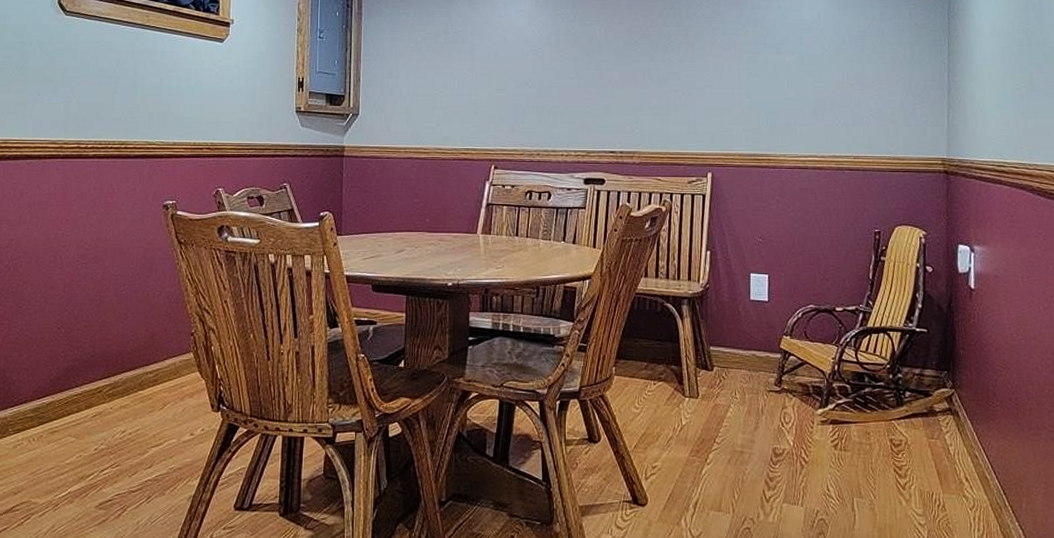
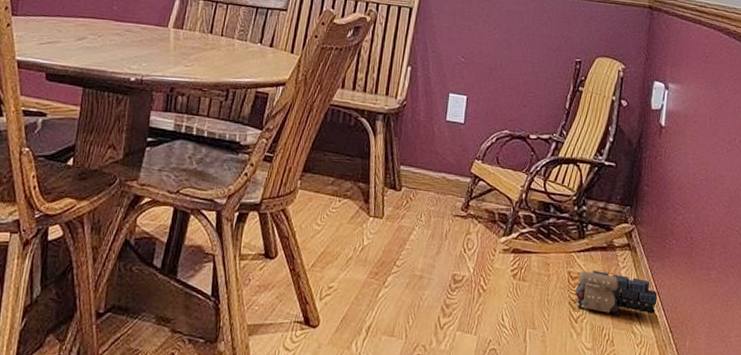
toy train: none [899,437,987,481] -> present [575,270,658,316]

